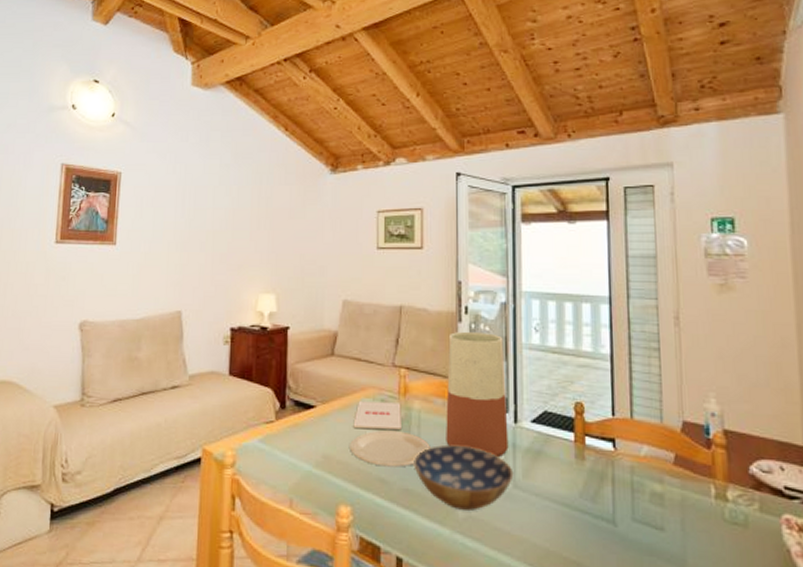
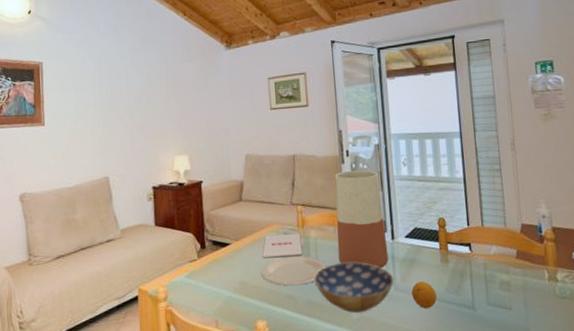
fruit: none [535,480,568,517] -> present [411,281,438,309]

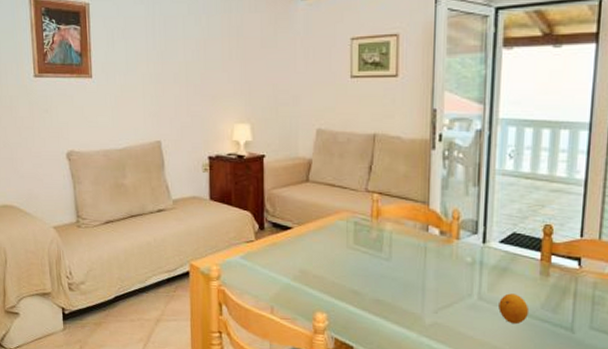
plate: present [261,256,327,286] -> none [325,249,401,281]
magazine: present [262,234,302,259] -> none [328,223,374,250]
bowl: present [314,262,394,313] -> none [384,262,480,318]
vase: present [334,169,389,268] -> none [416,158,477,273]

